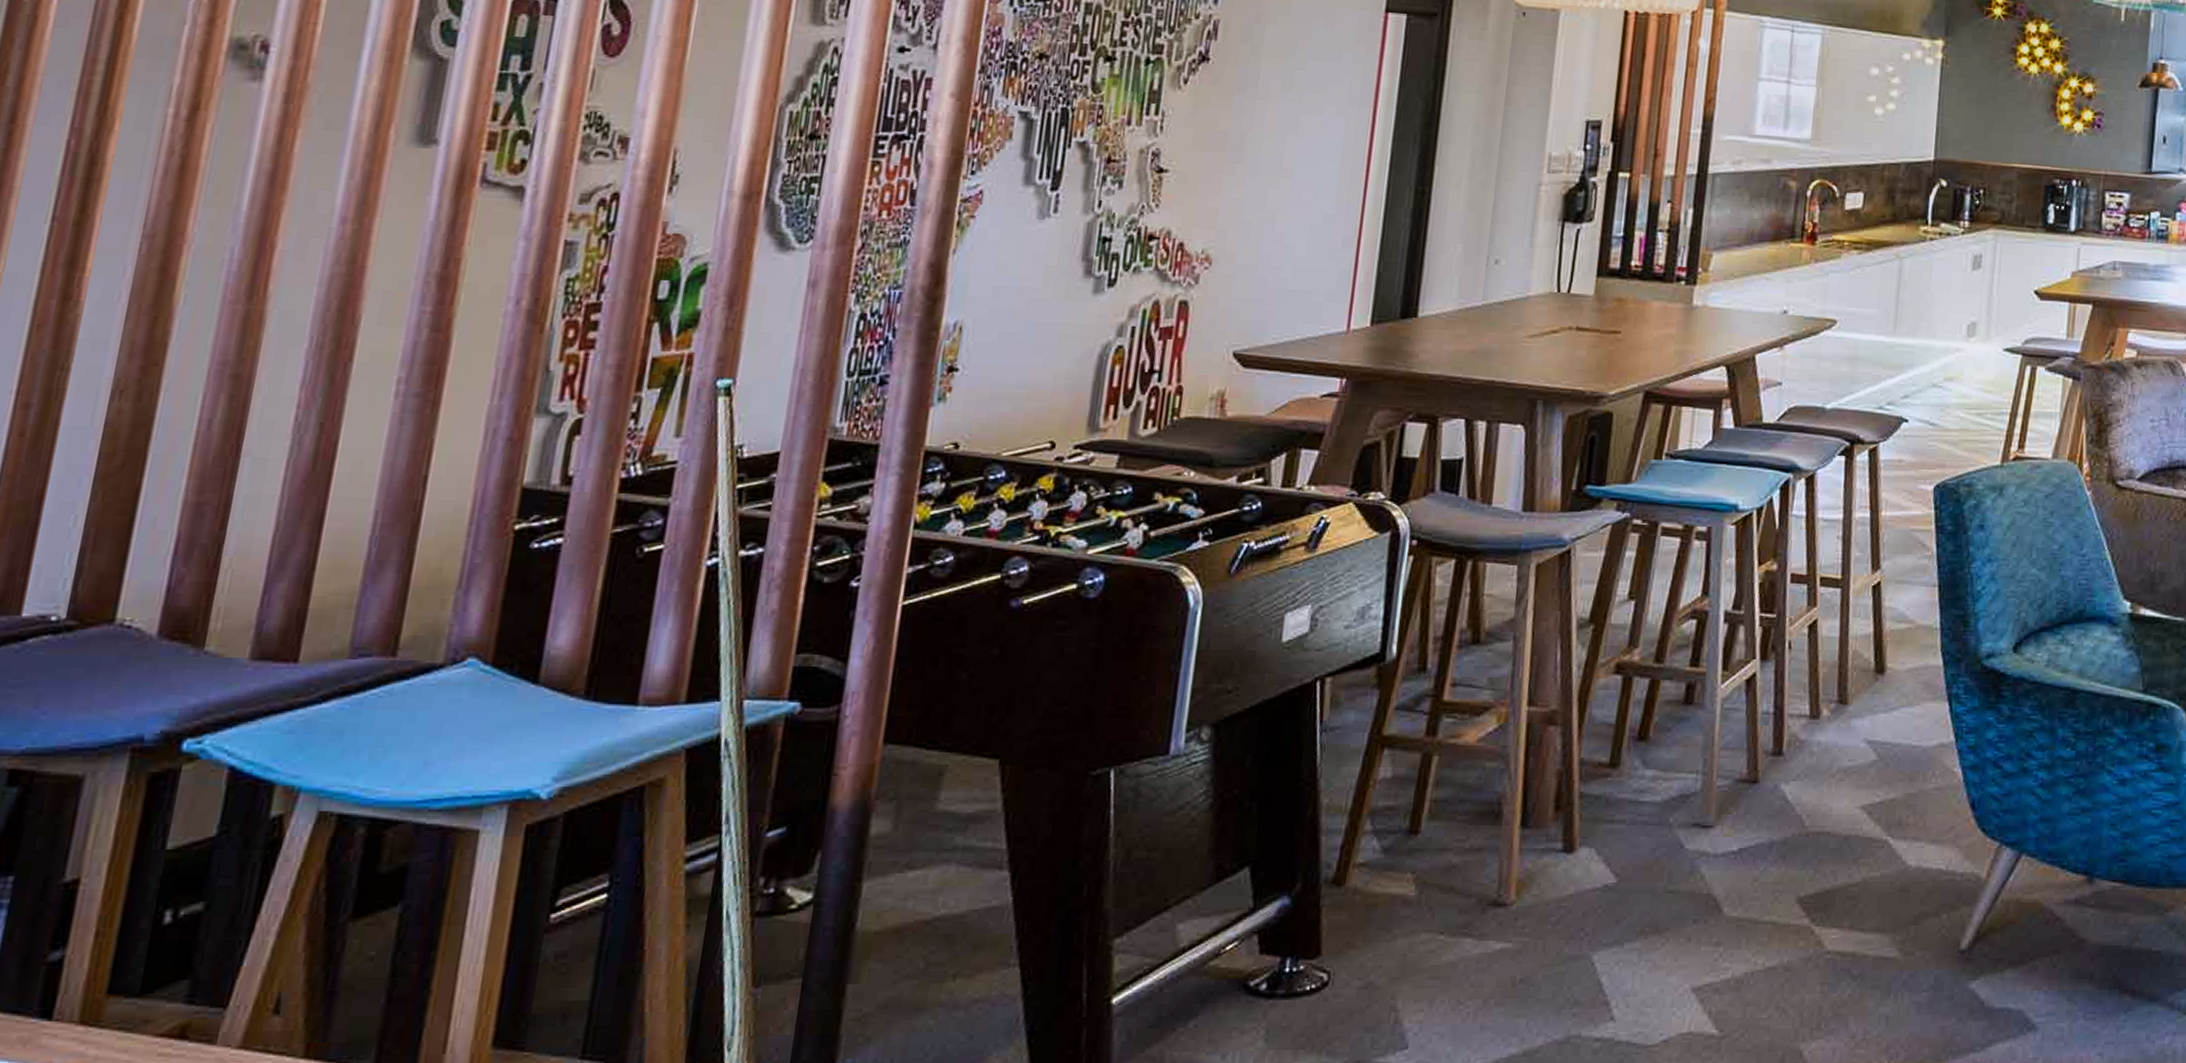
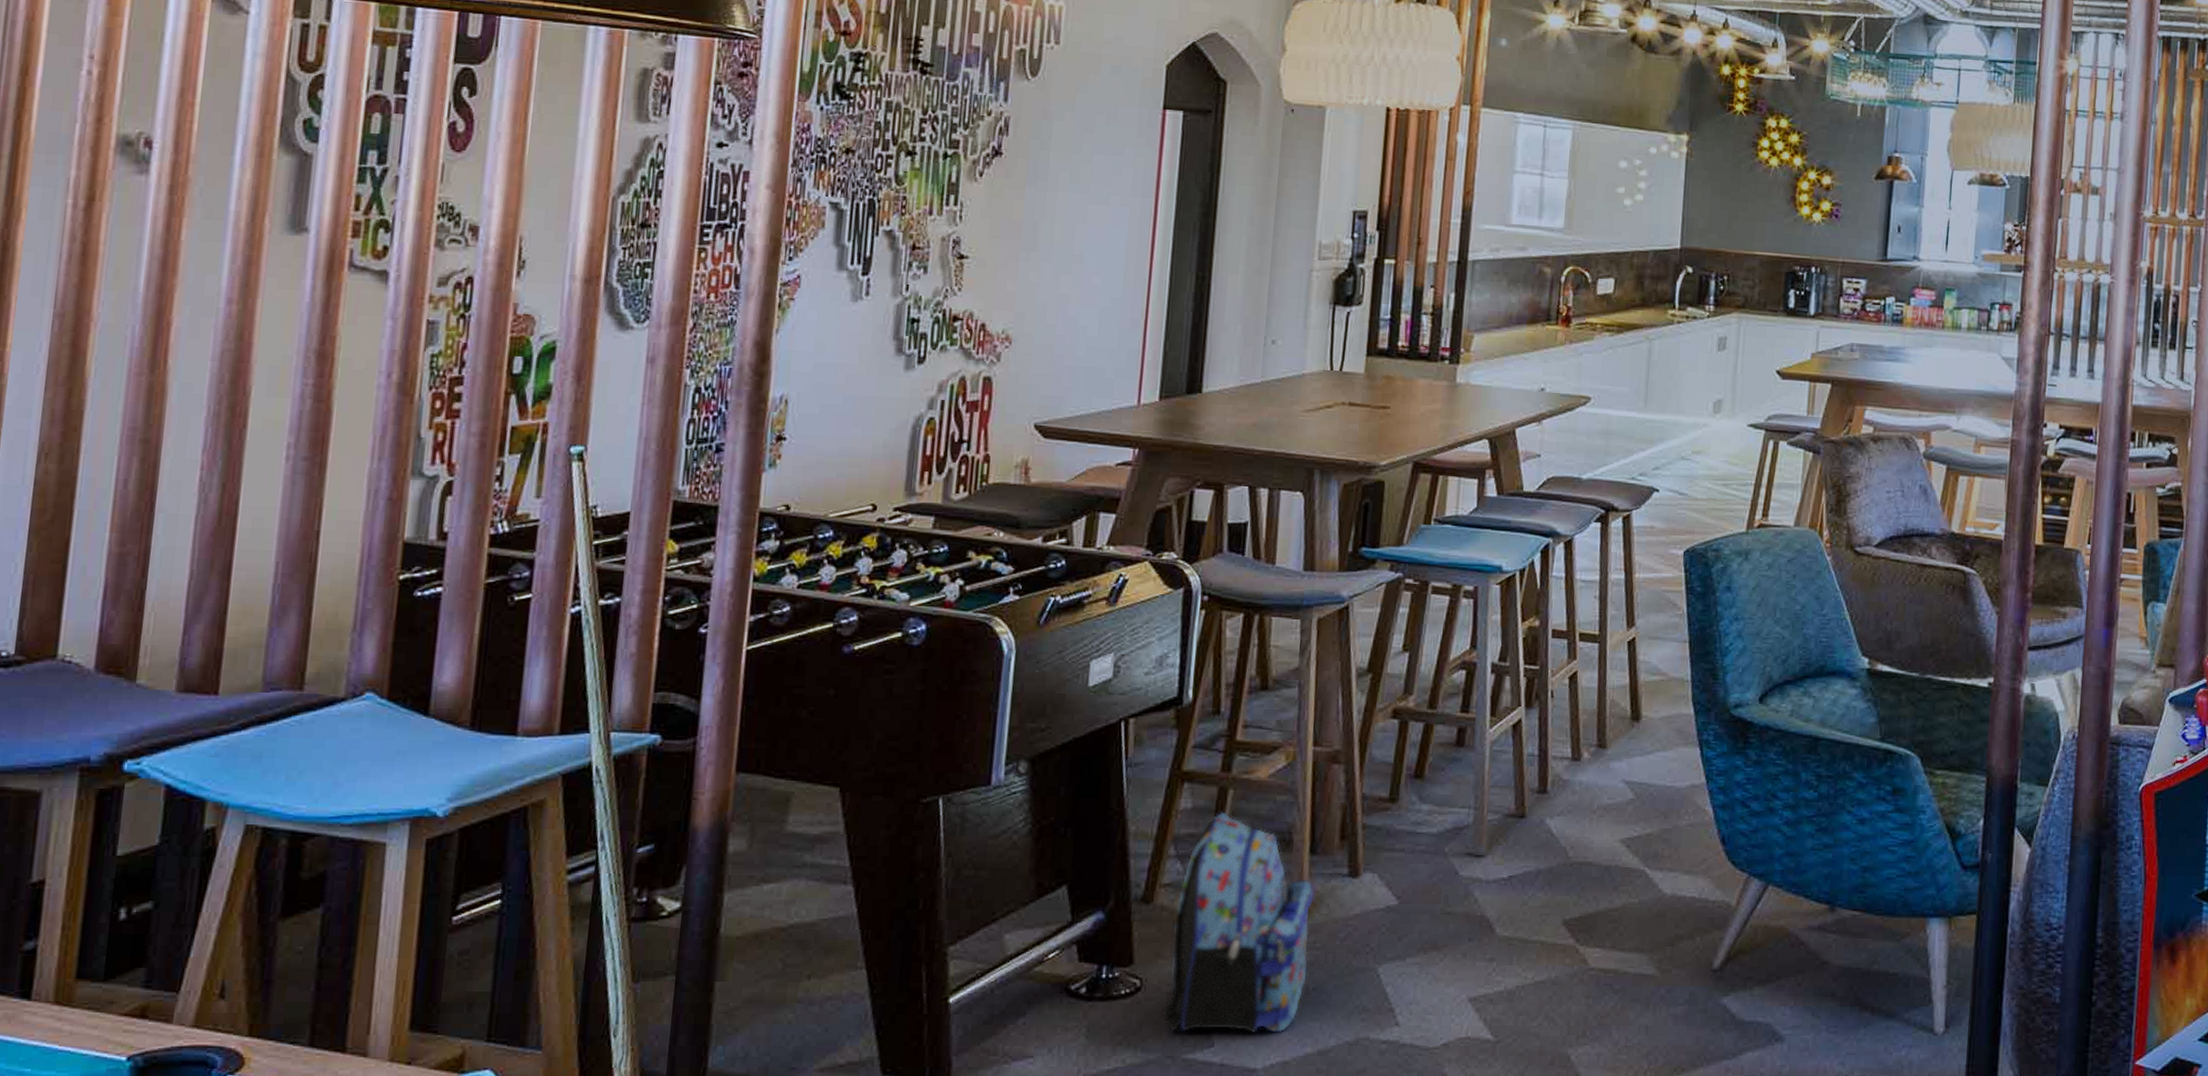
backpack: none [1350,781,1525,1034] -> present [1161,811,1314,1034]

